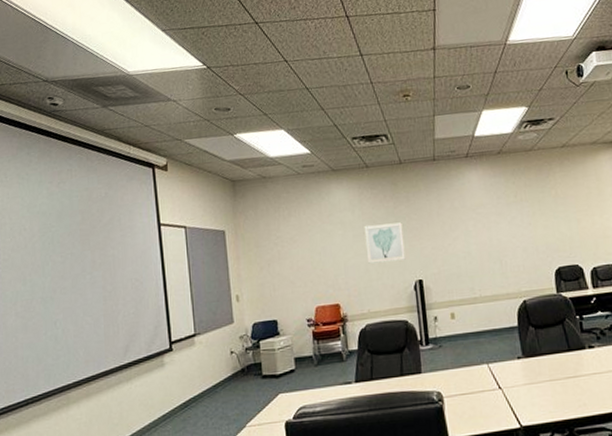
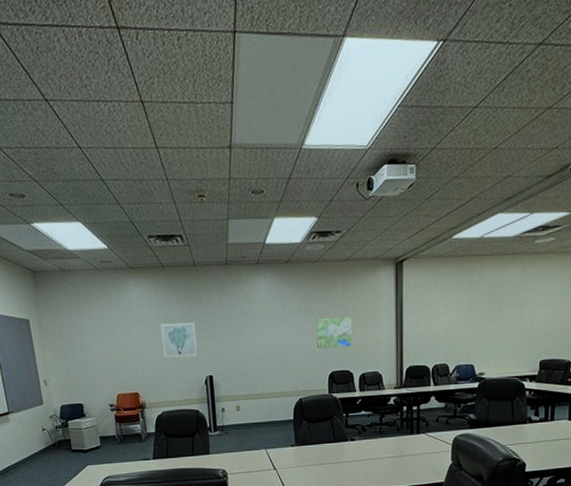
road map: none [535,206,579,243] -> present [316,317,353,349]

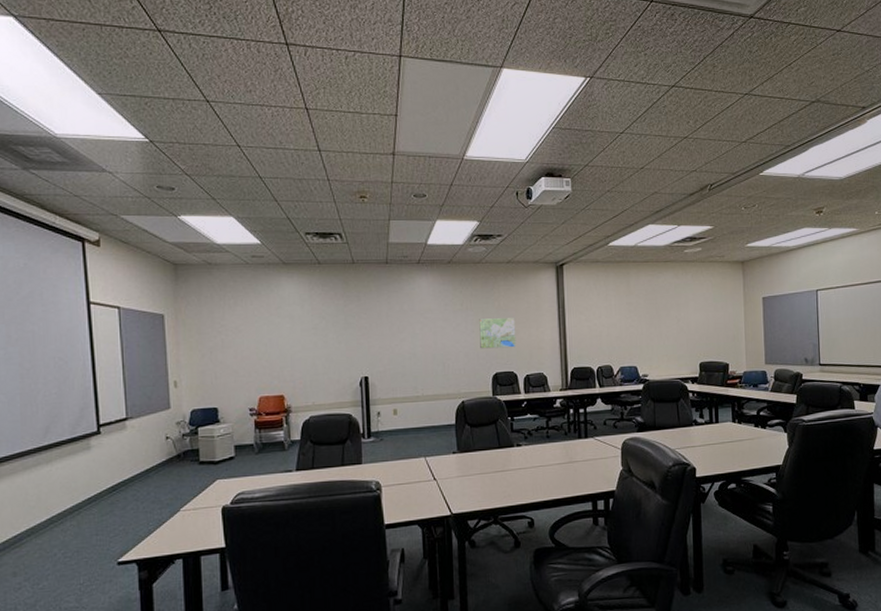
wall art: present [160,322,198,359] -> none [313,320,353,358]

